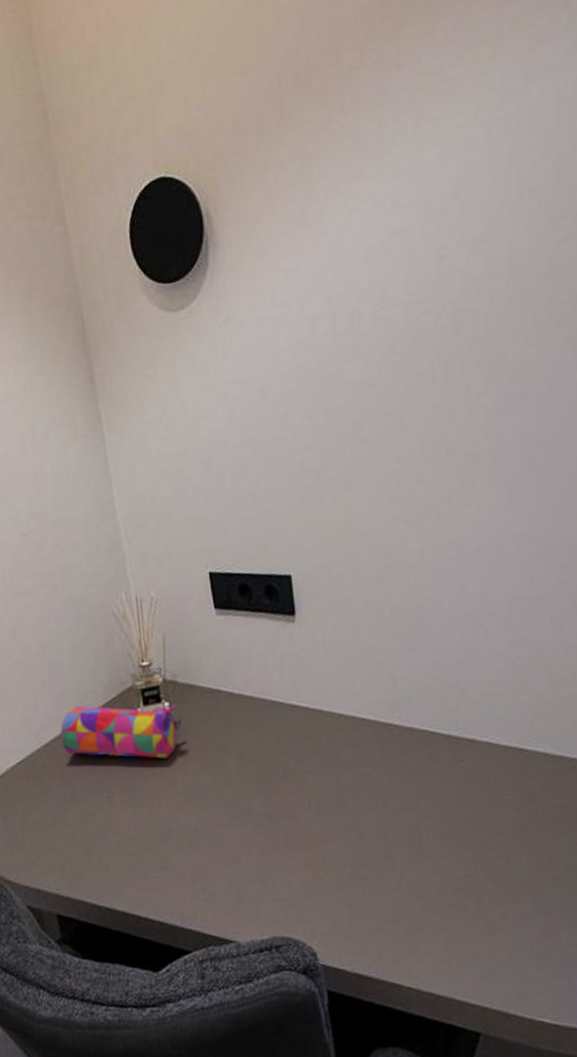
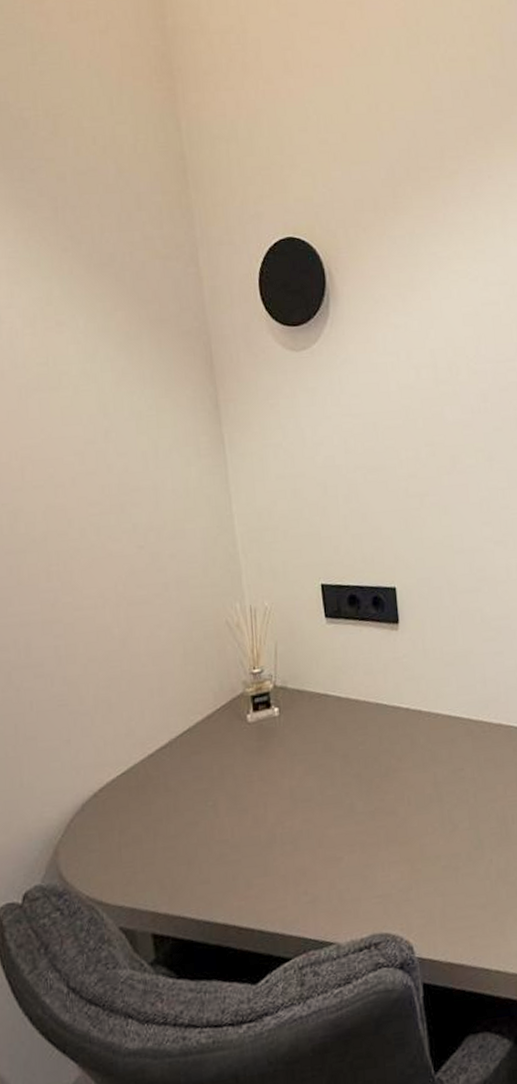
pencil case: present [60,704,182,759] -> none [166,709,291,764]

